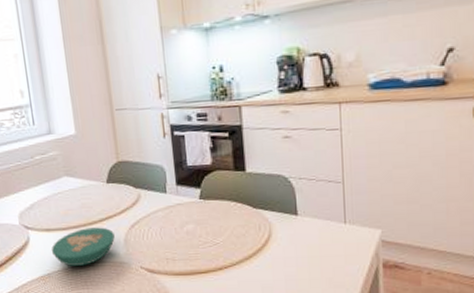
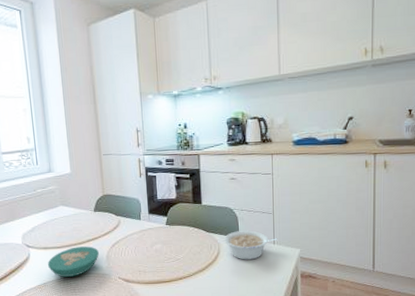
legume: none [277,205,350,245] -> present [224,230,278,260]

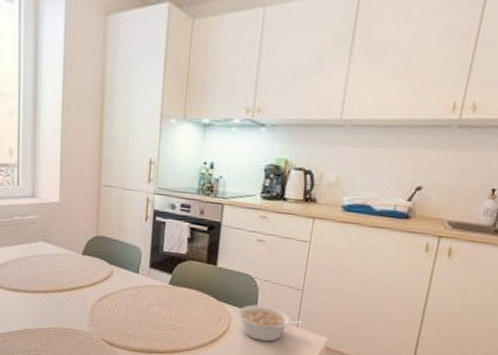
bowl: present [48,246,99,277] -> none [17,294,81,330]

